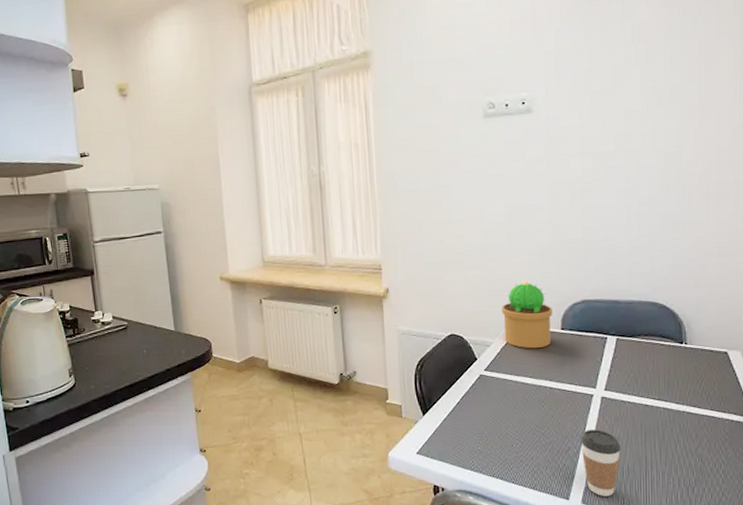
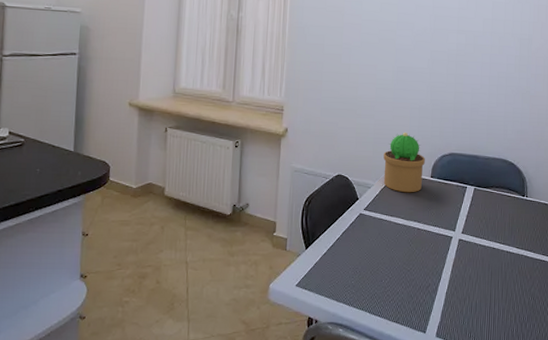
coffee cup: present [580,429,621,496] -> none [439,268,471,330]

